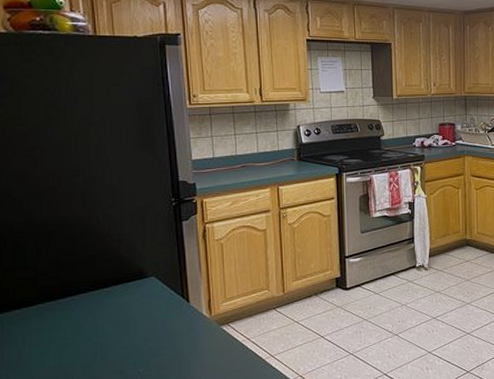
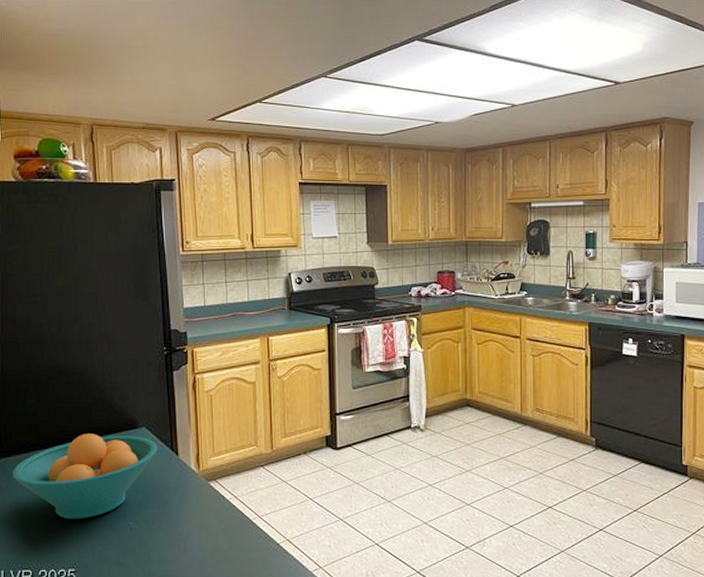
fruit bowl: none [12,285,168,371] -> present [13,434,158,519]

